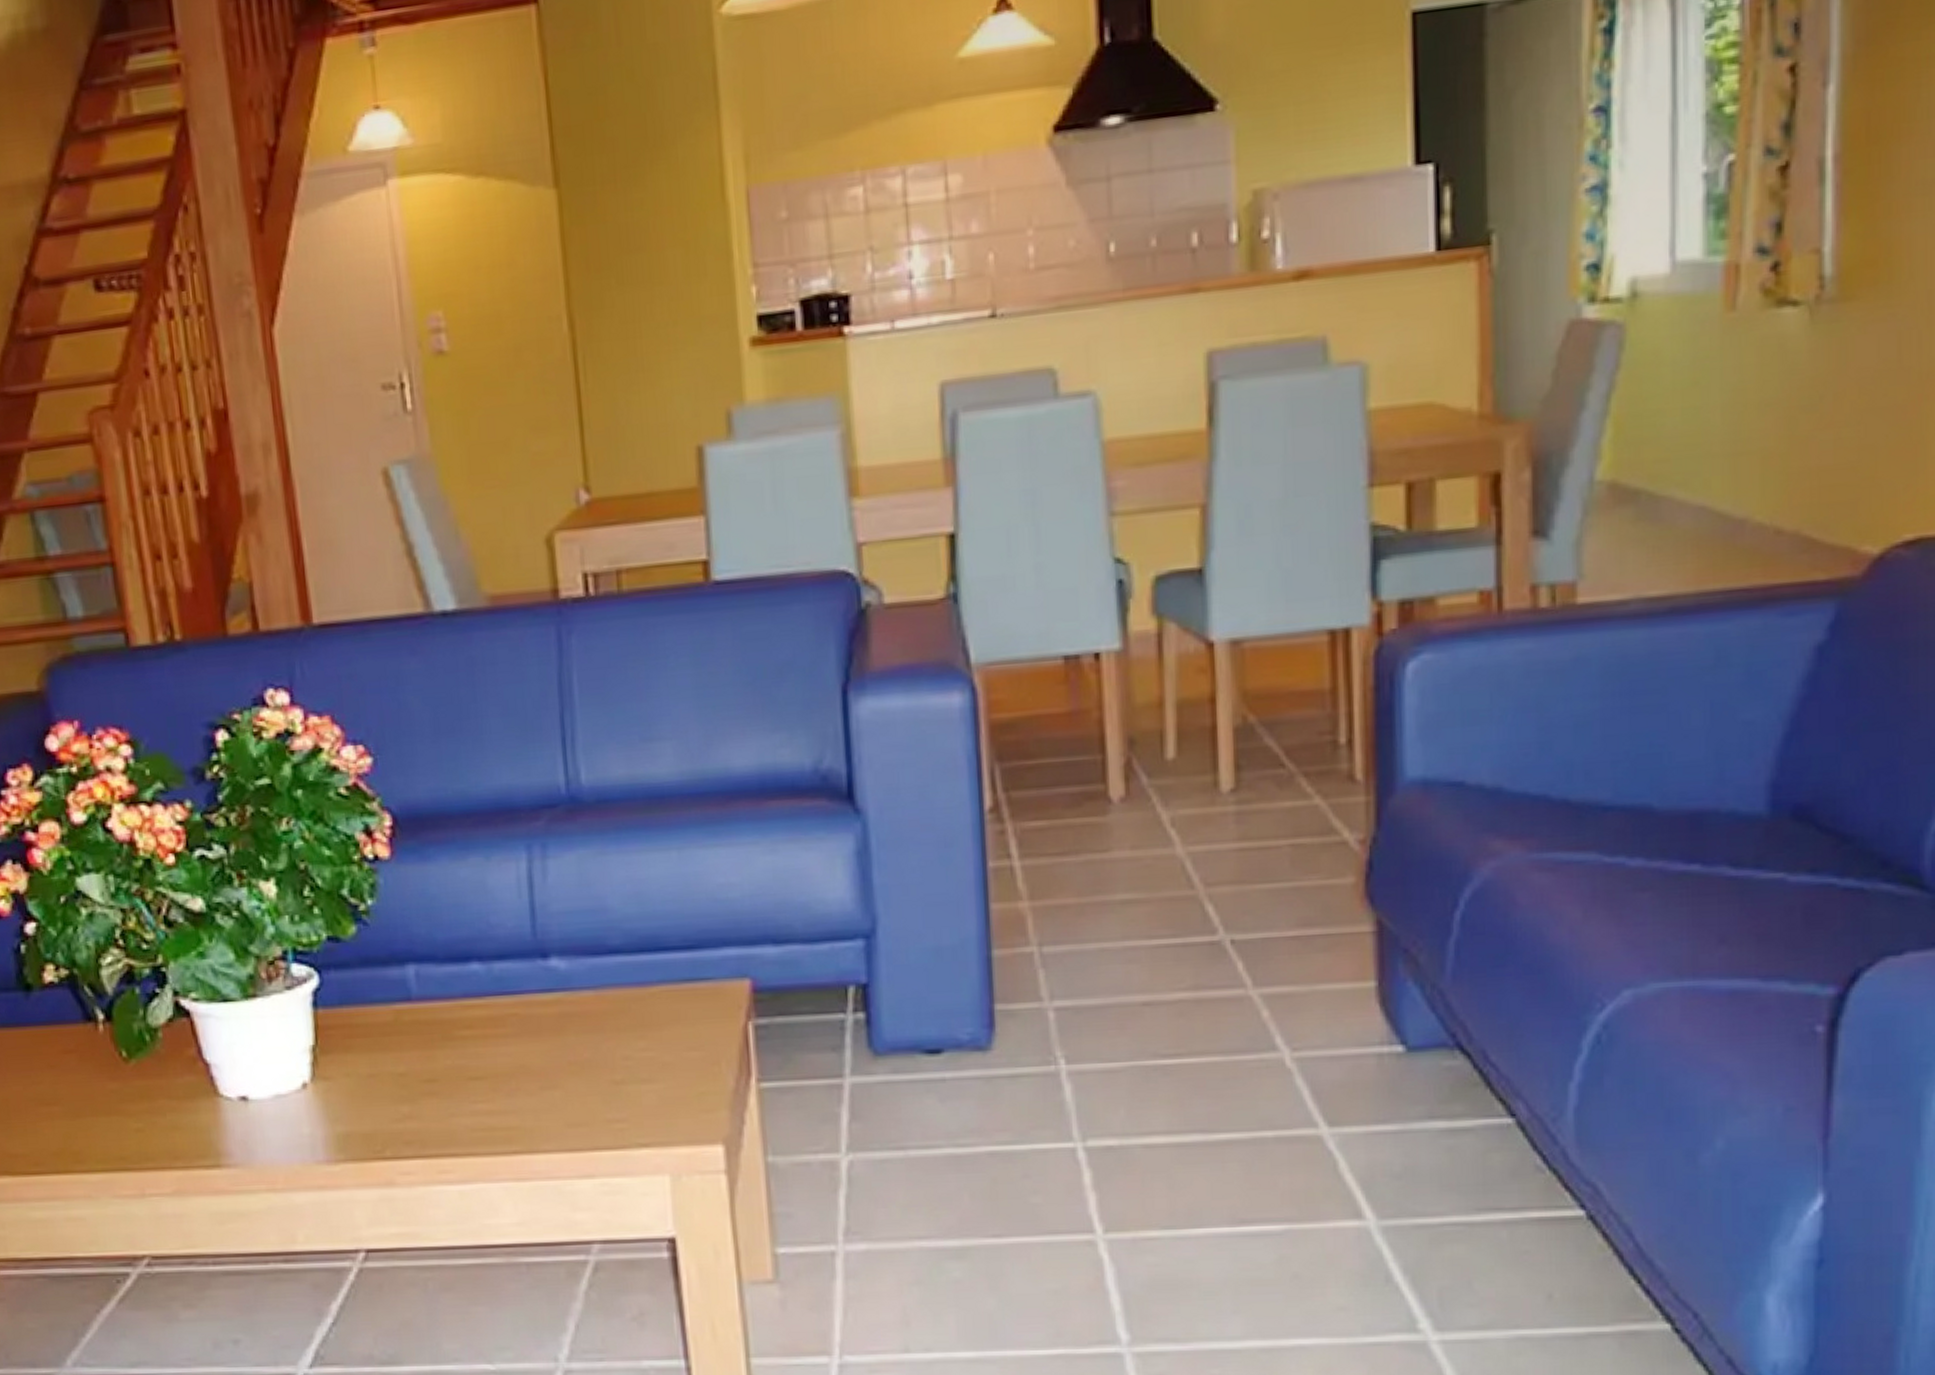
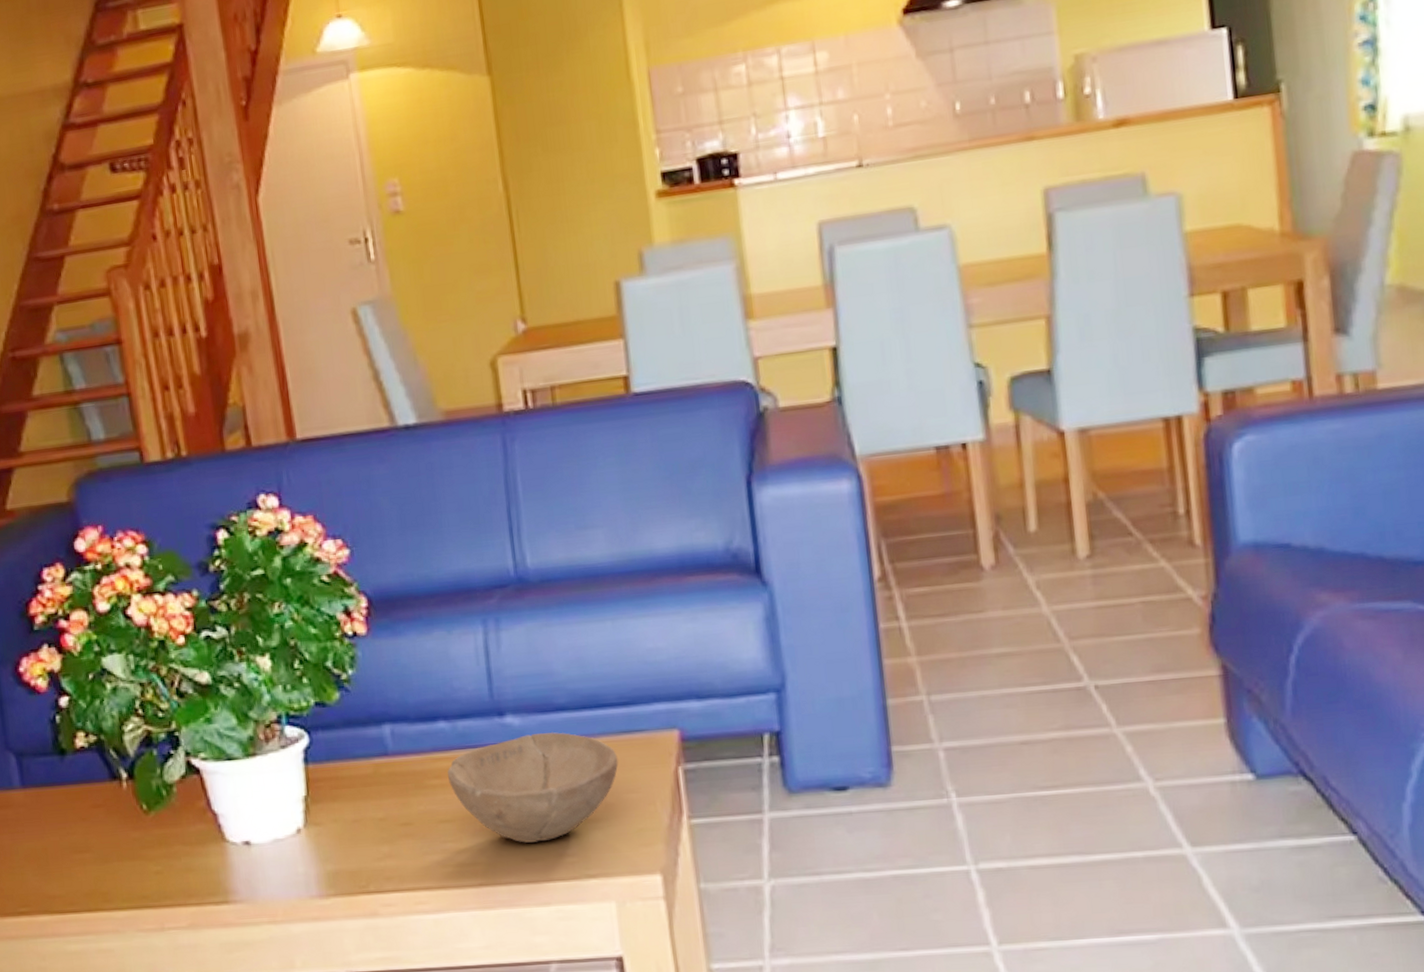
bowl: none [479,977,679,1106] -> present [447,731,619,843]

